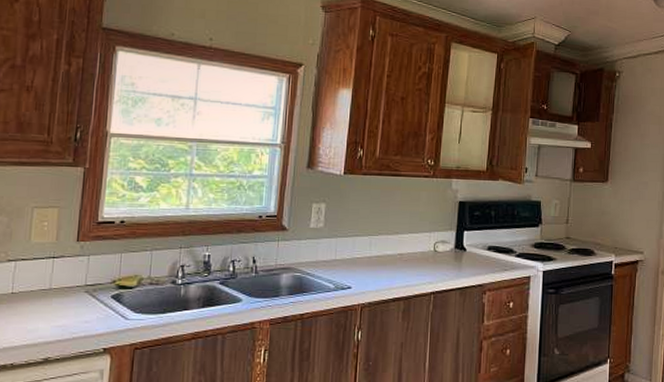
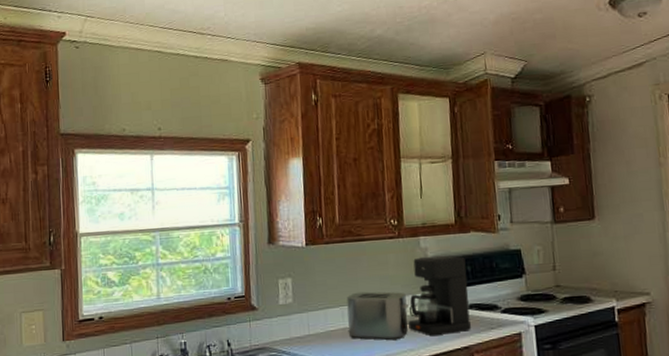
toaster: none [373,224,433,273] -> present [346,291,408,341]
coffee maker: none [431,197,491,271] -> present [408,255,471,335]

